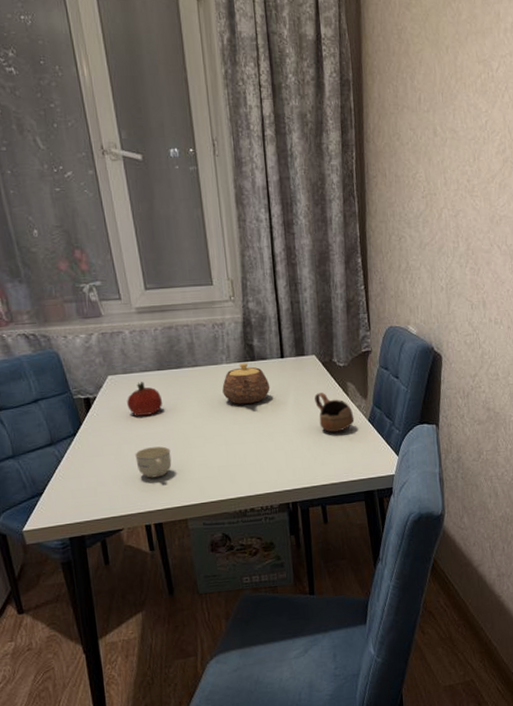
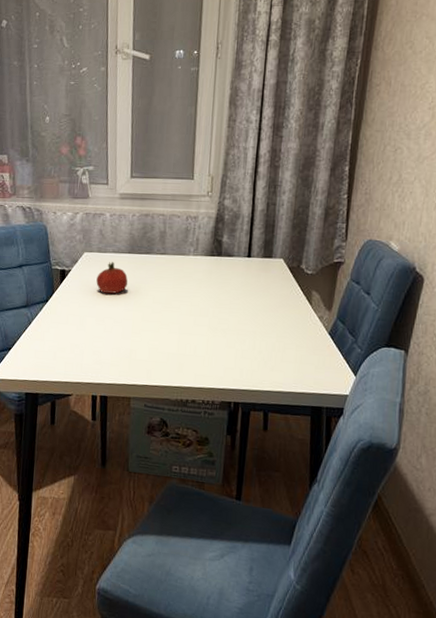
cup: present [135,446,172,478] -> none [94,323,127,353]
teapot: present [222,363,270,404] -> none [185,257,232,298]
cup: present [315,392,355,433] -> none [275,296,314,340]

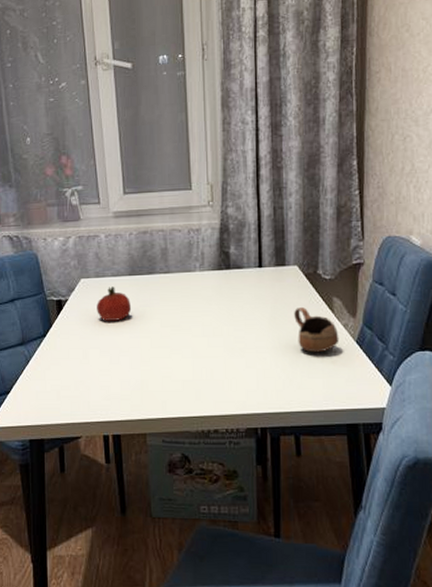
cup: none [275,296,314,340] -> present [294,306,339,353]

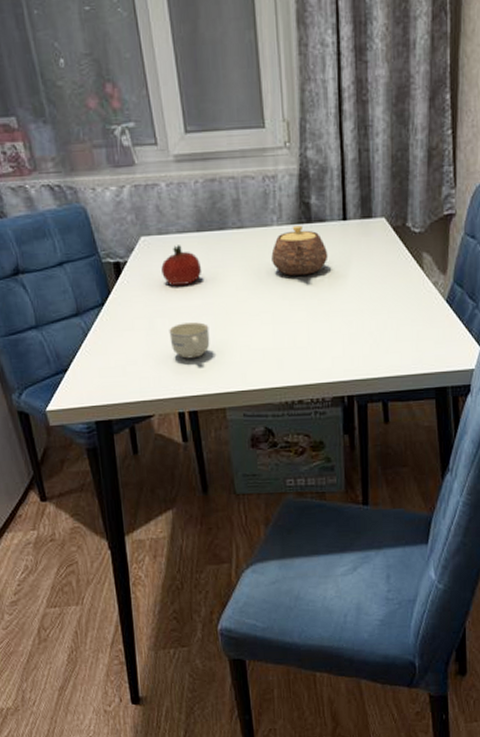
cup: none [100,354,135,387] -> present [169,322,210,359]
teapot: none [193,271,245,315] -> present [271,225,328,276]
cup: present [294,306,339,353] -> none [381,263,429,314]

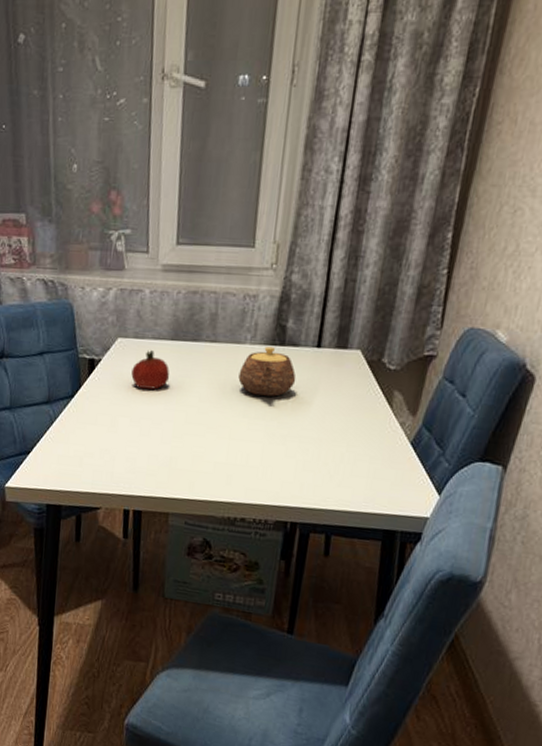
cup: present [169,322,210,359] -> none [128,425,167,461]

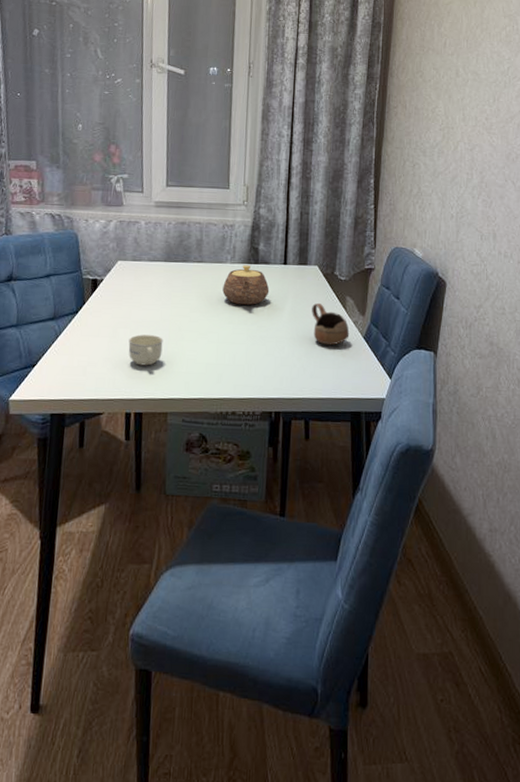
cup: none [128,425,167,461] -> present [128,334,163,366]
fruit: present [131,350,170,390] -> none [130,270,164,303]
cup: none [346,397,394,451] -> present [312,302,350,346]

